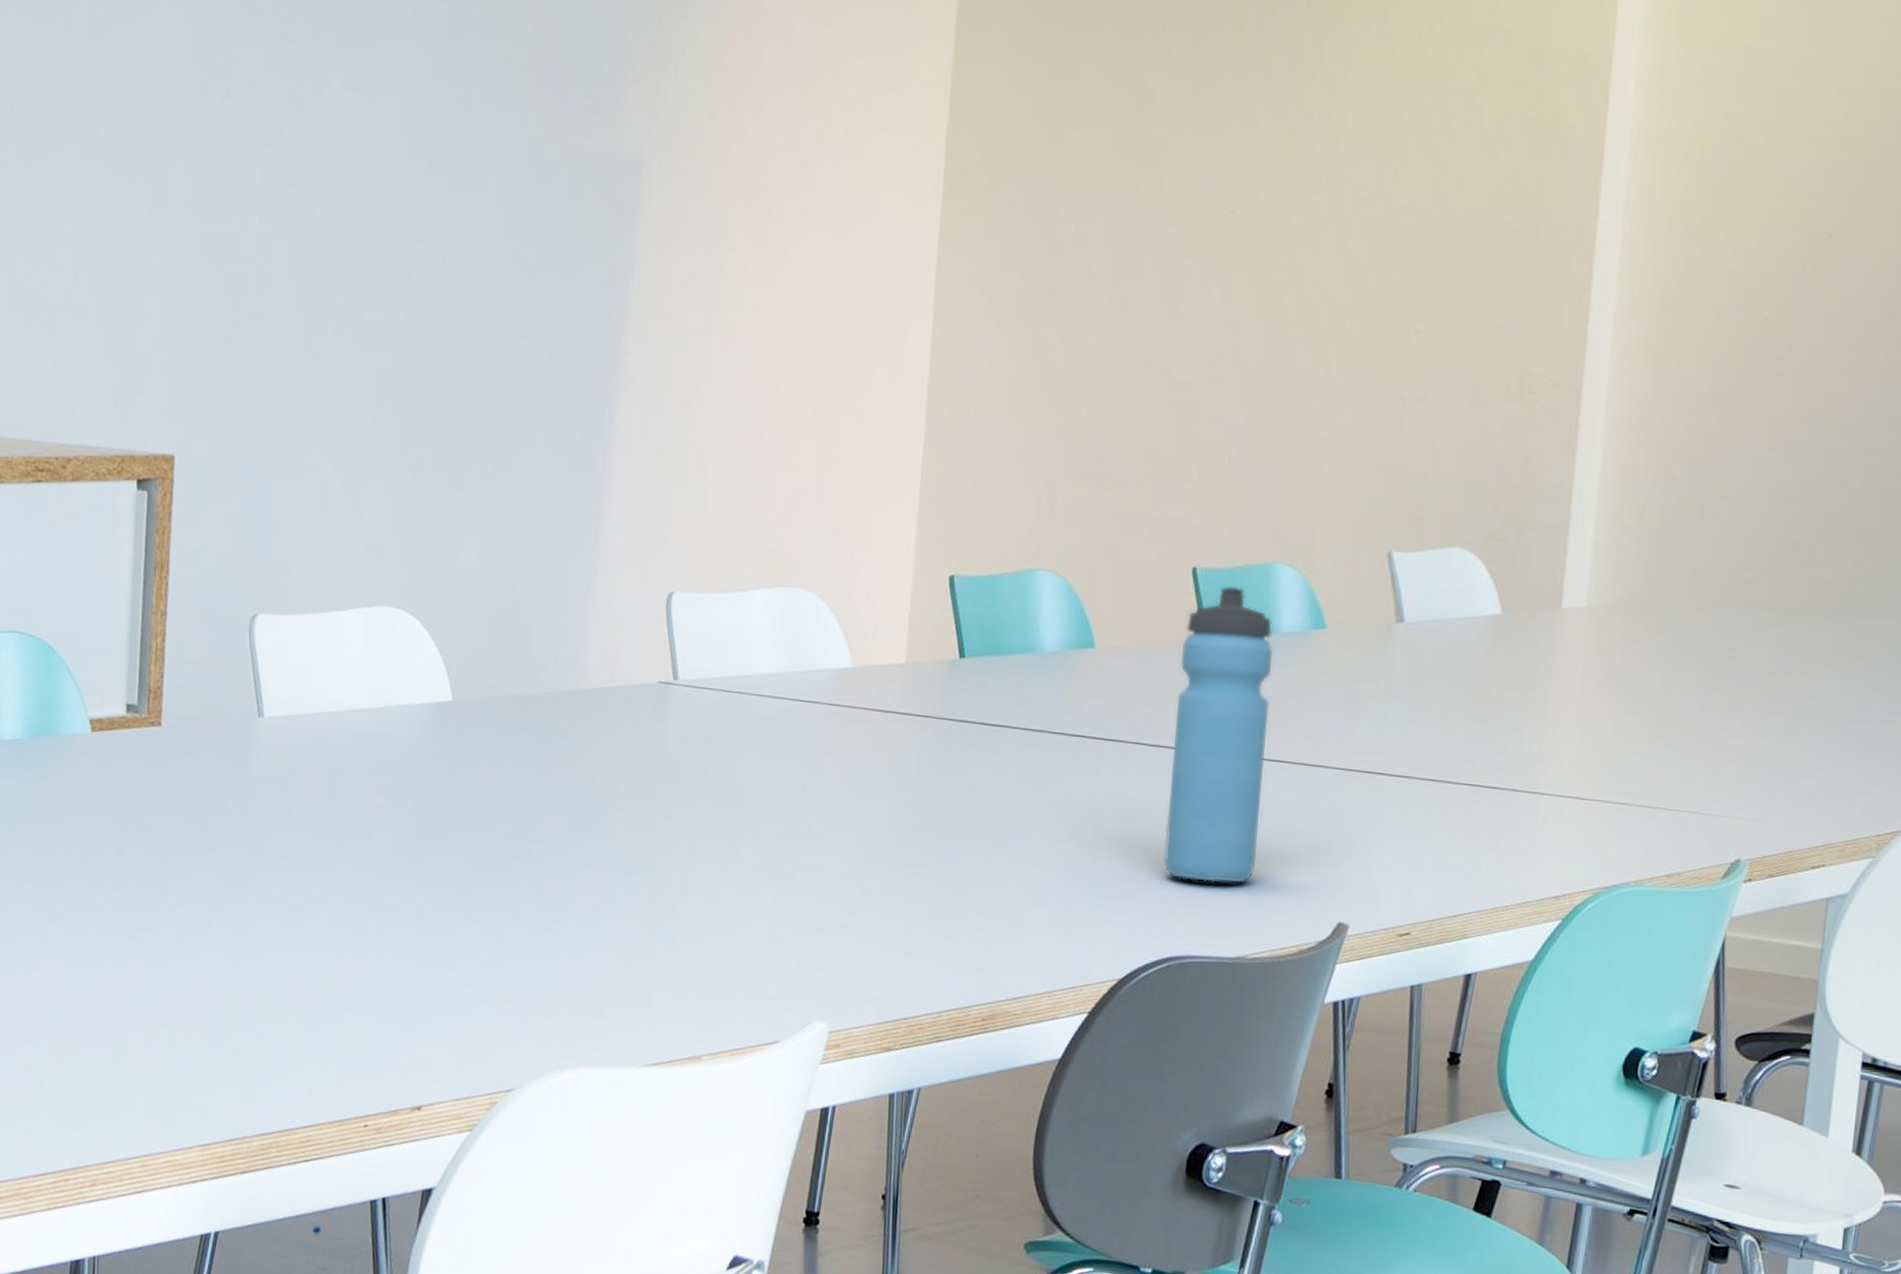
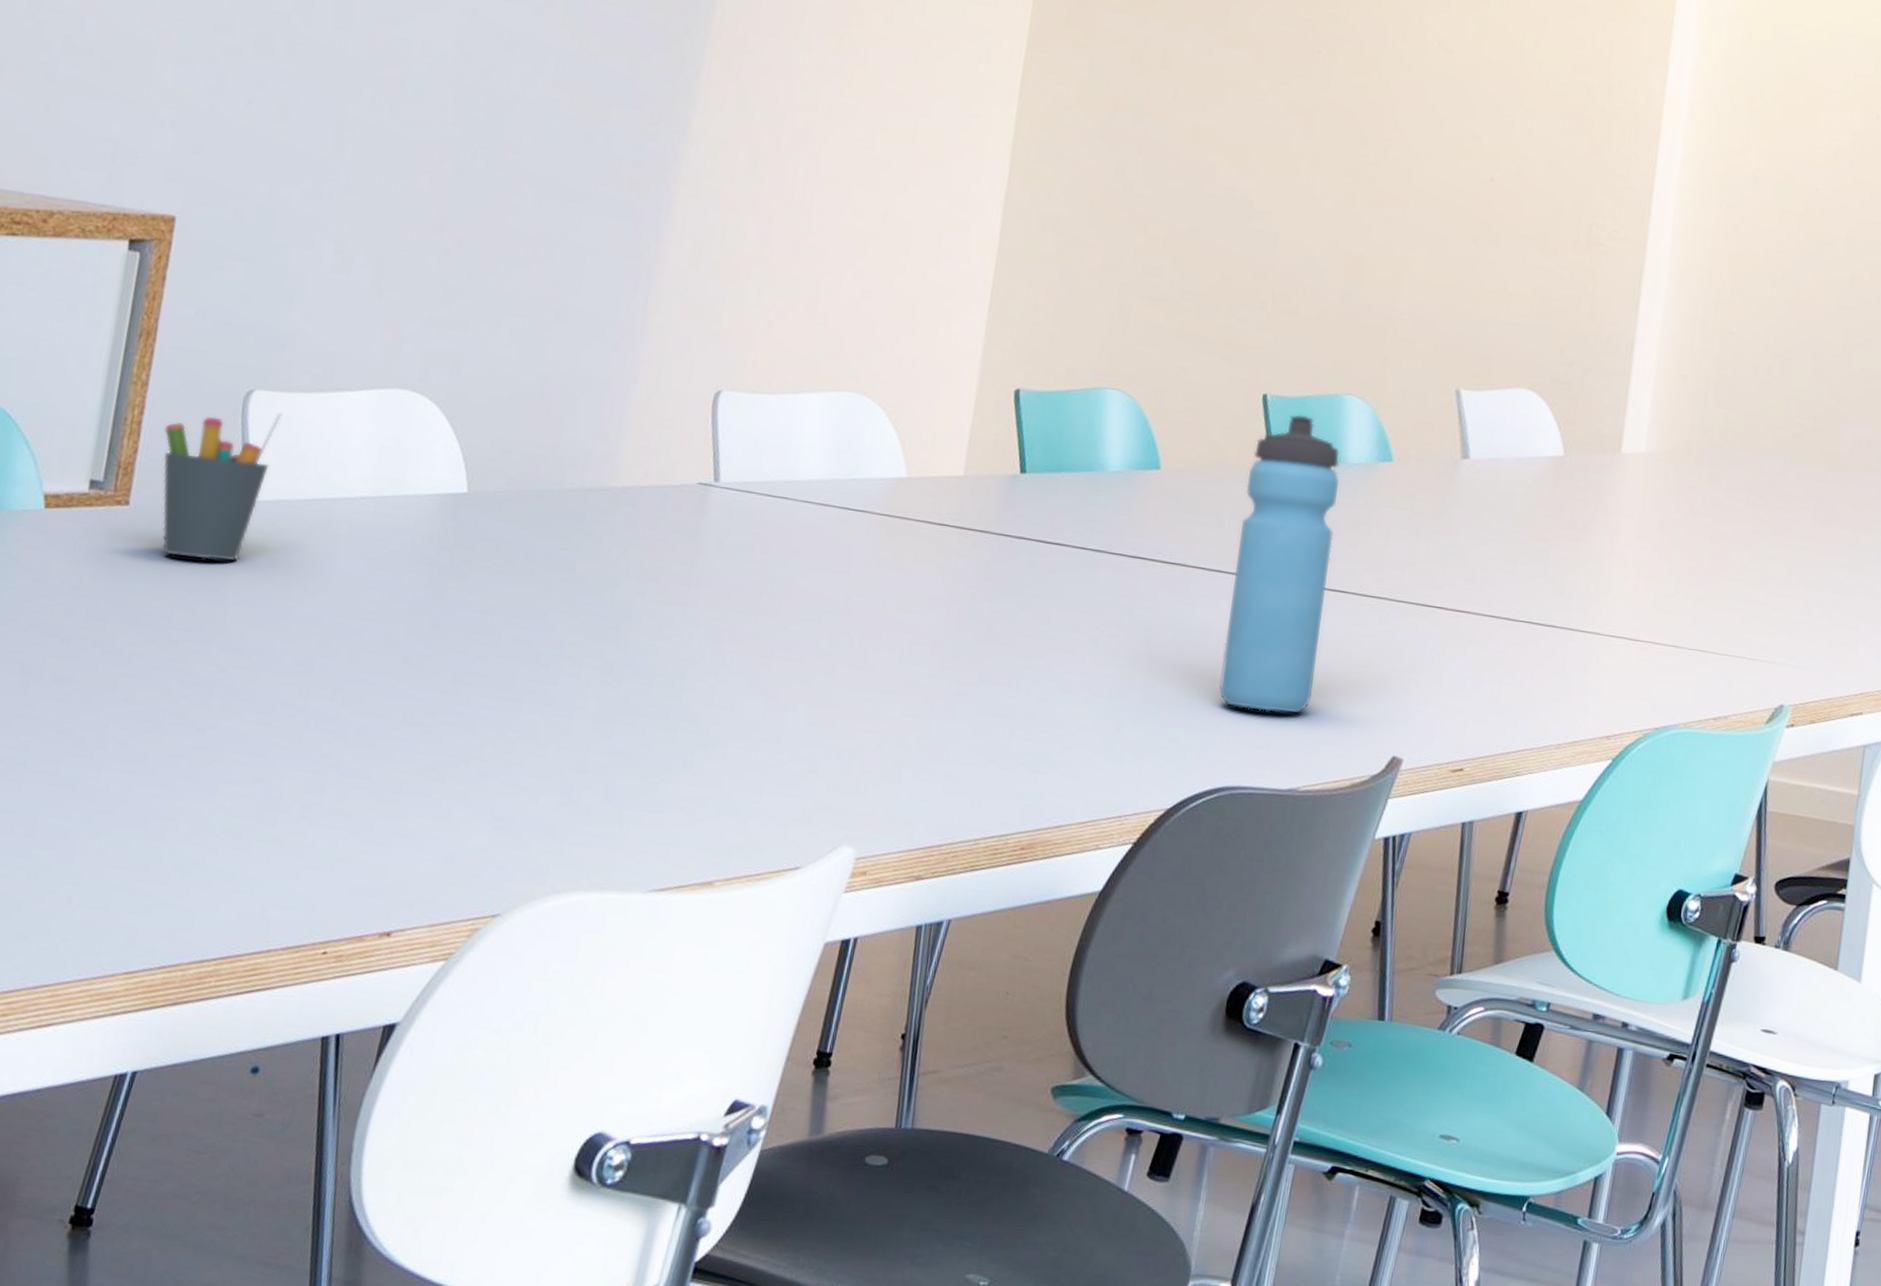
pen holder: none [184,634,284,774] -> present [162,413,282,562]

